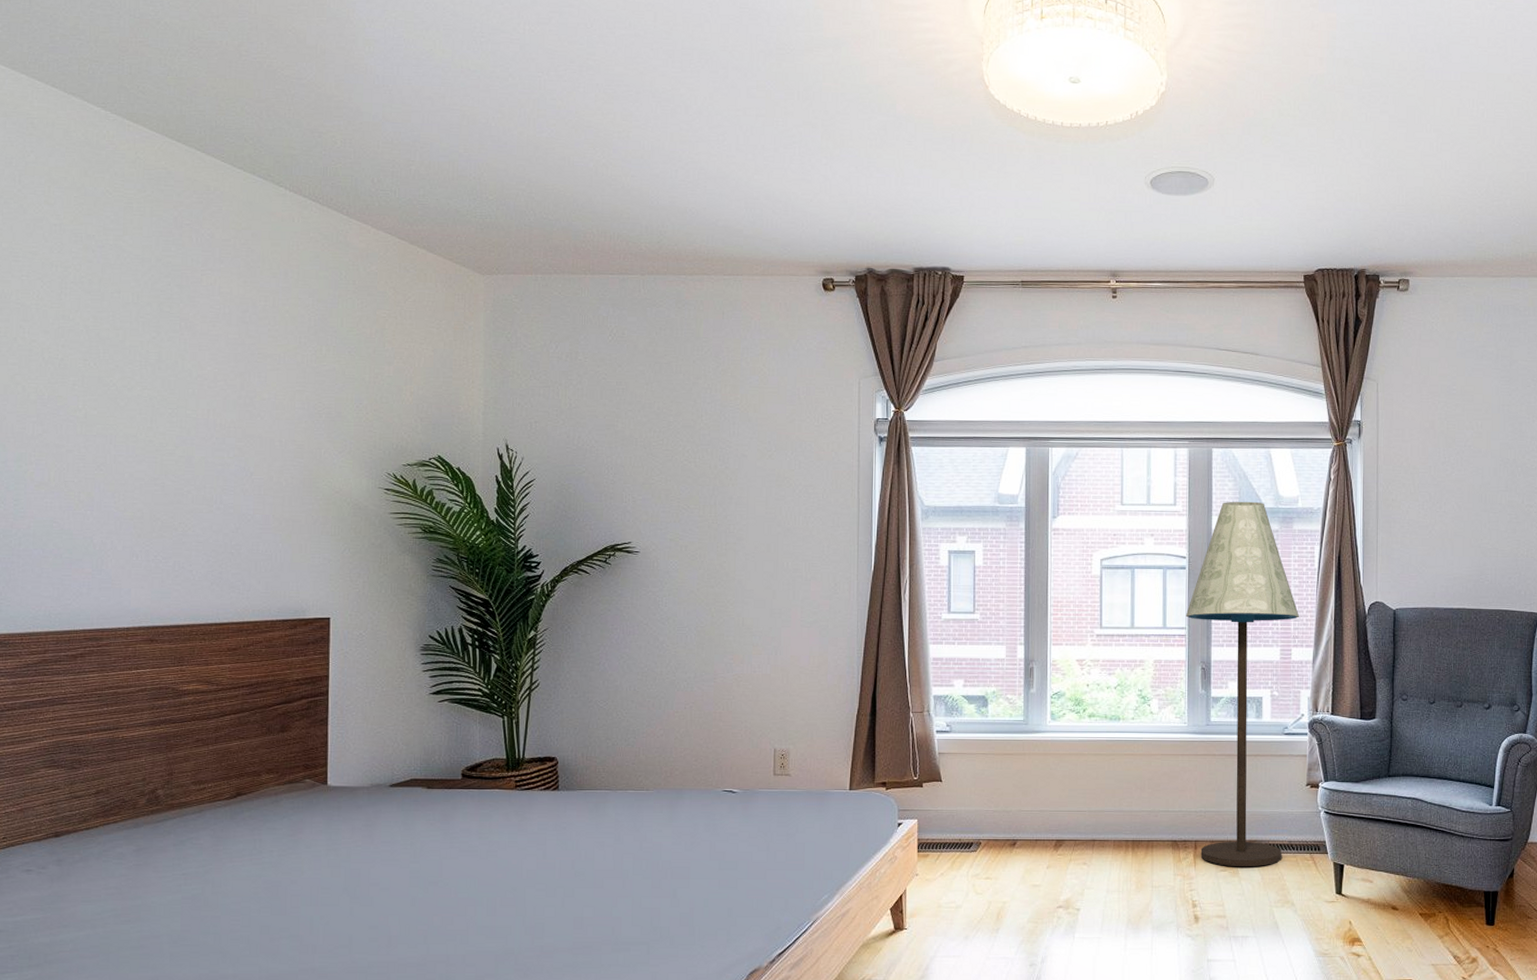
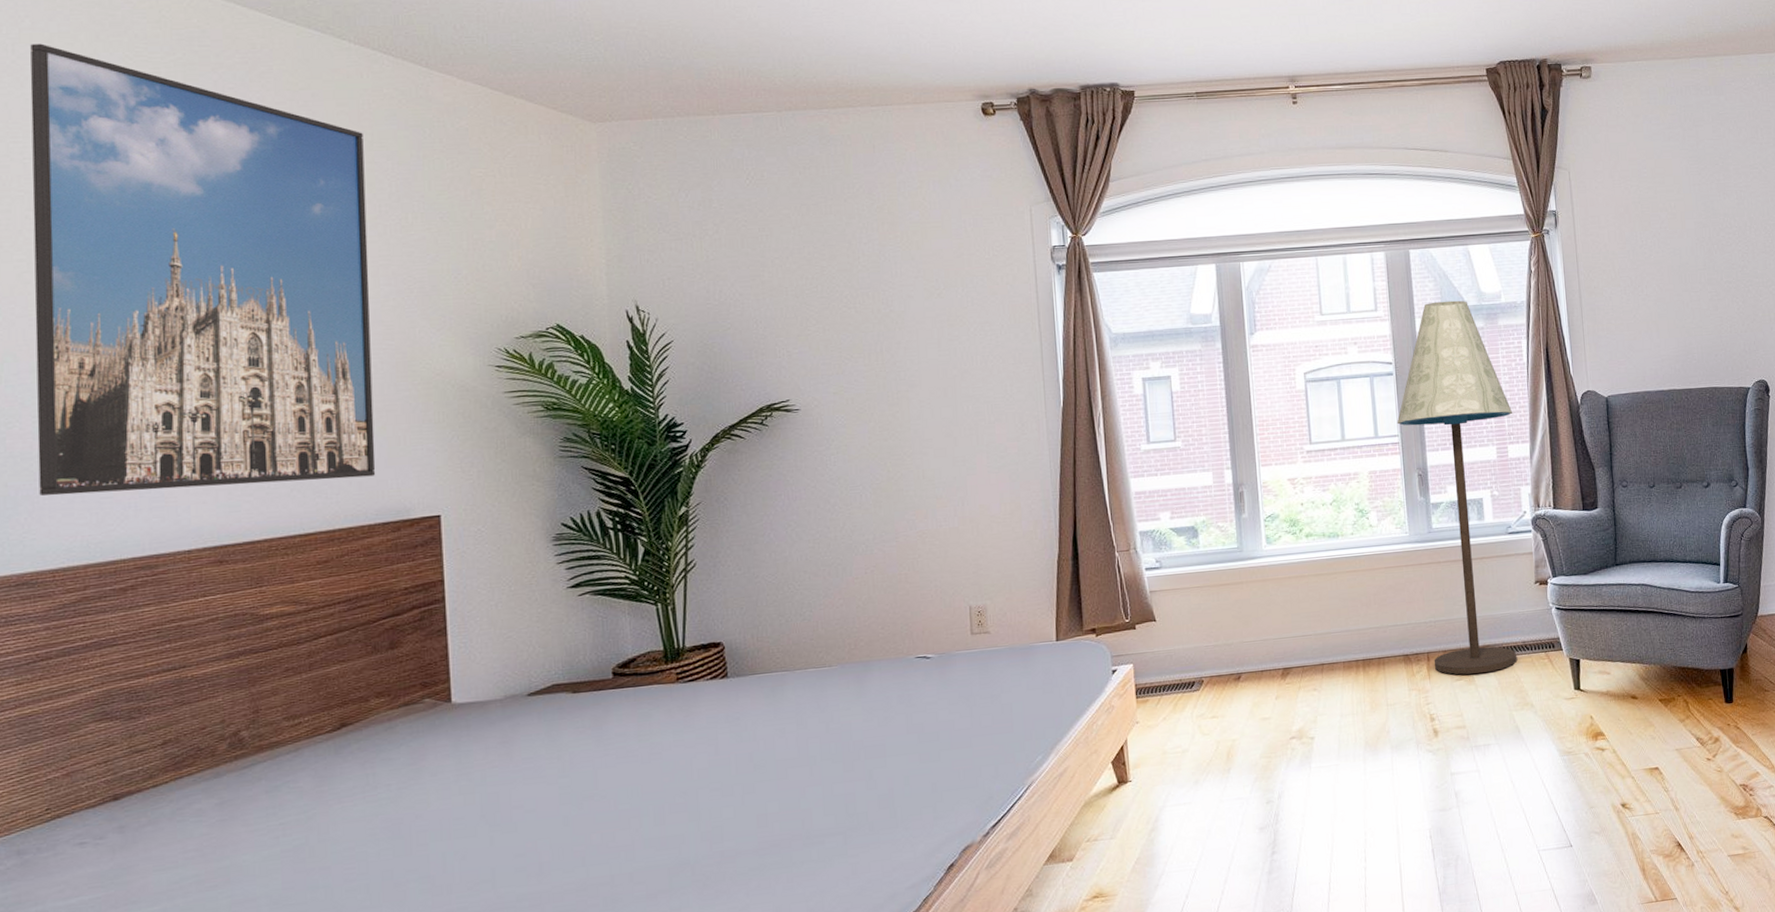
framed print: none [15,176,291,578] -> present [30,43,376,496]

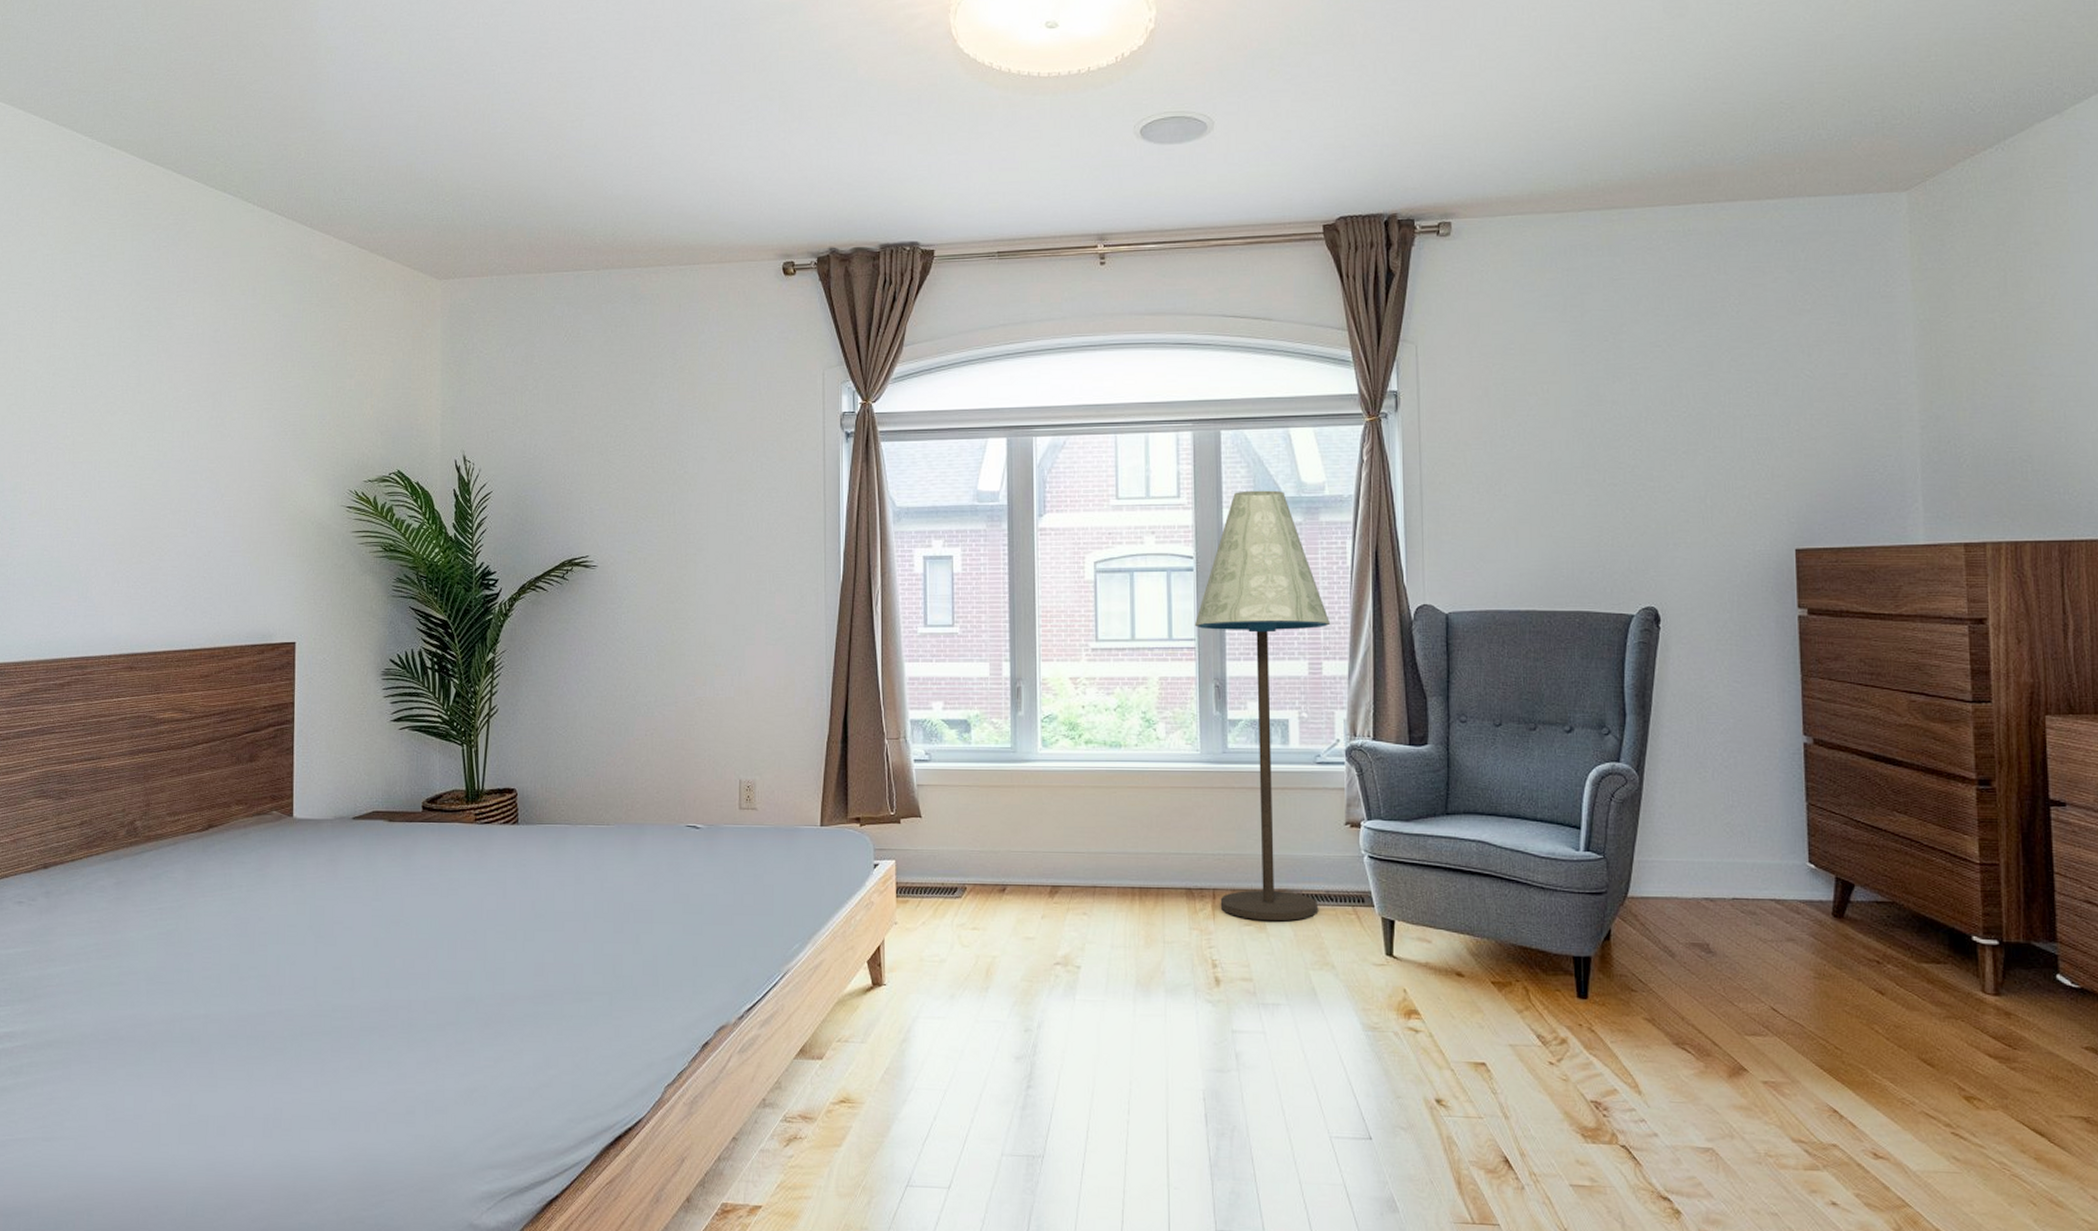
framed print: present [30,43,376,496] -> none [11,208,259,602]

